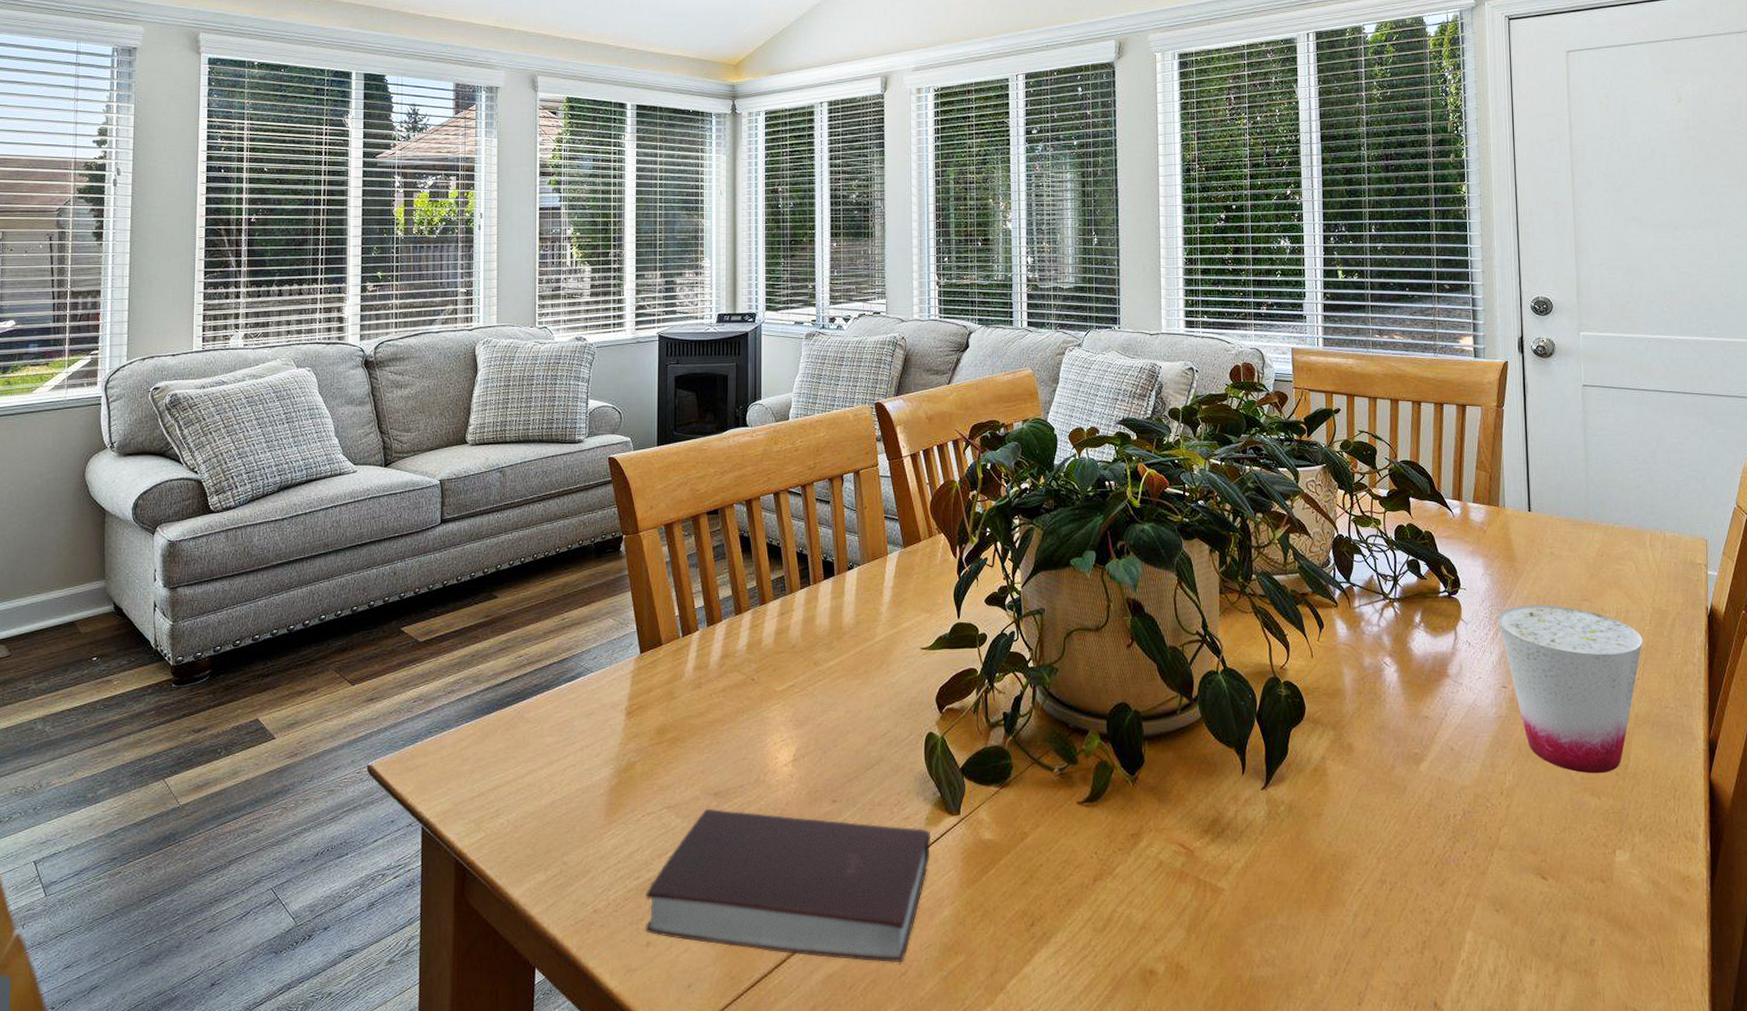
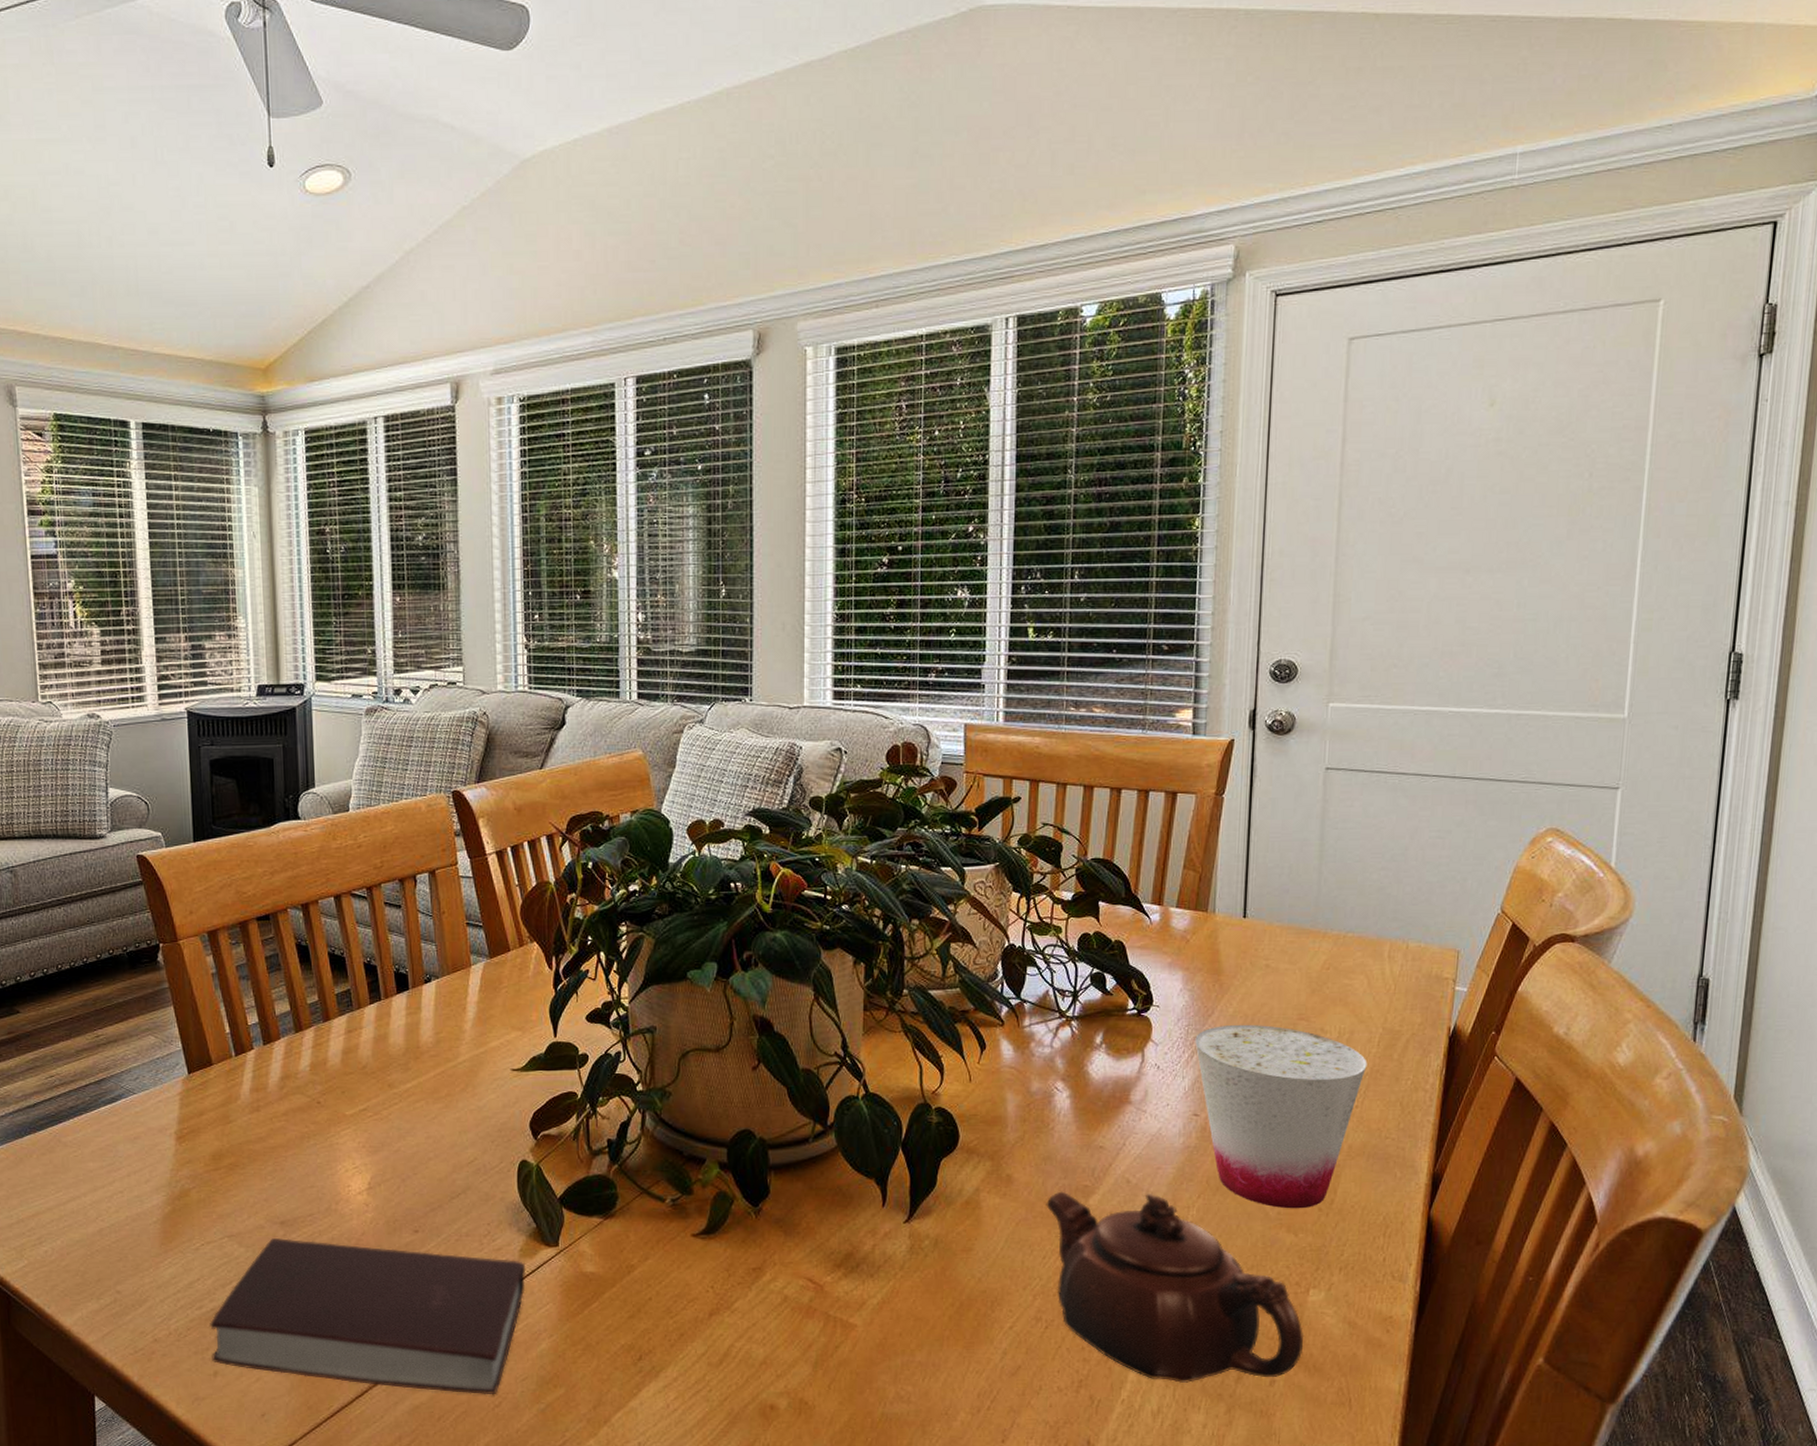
teapot: none [1383,758,1616,943] -> present [1046,1191,1304,1383]

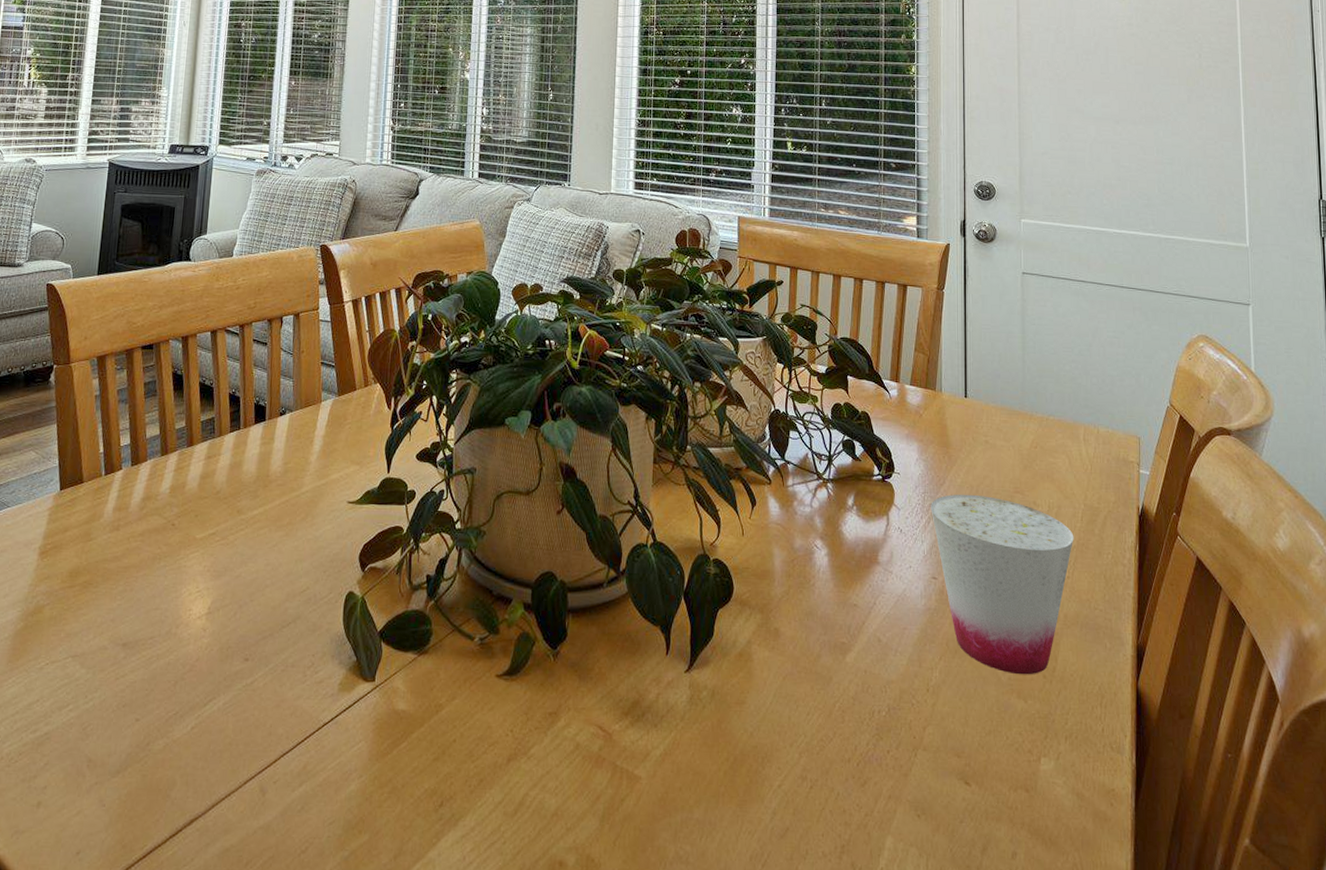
book: present [210,1238,525,1394] -> none [37,660,343,838]
teapot: present [1046,1191,1304,1383] -> none [809,647,1039,852]

